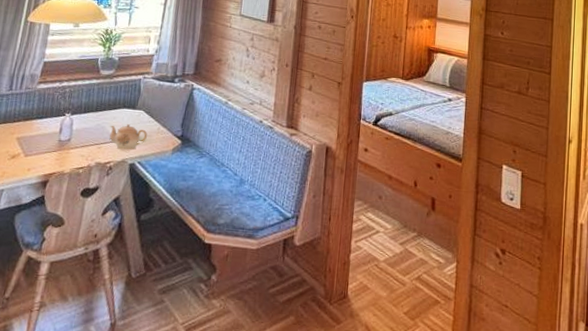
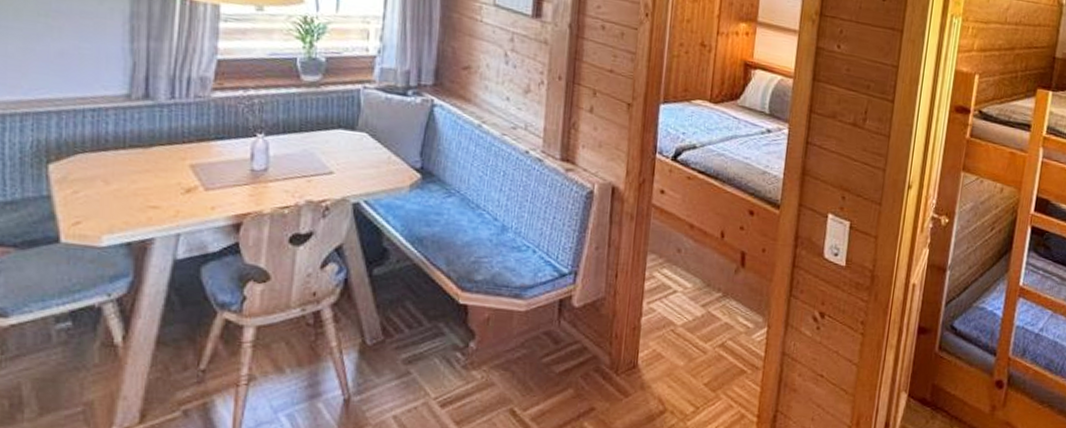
teapot: present [109,124,147,151] -> none [322,150,374,186]

